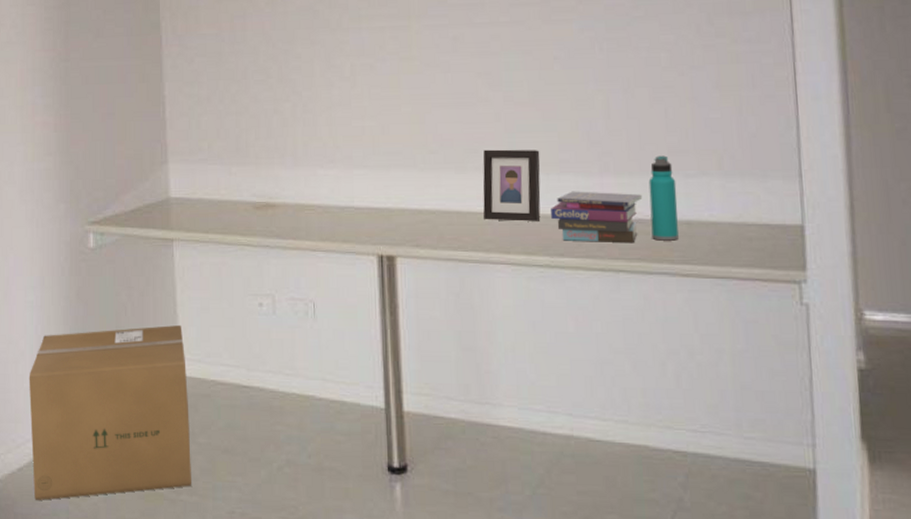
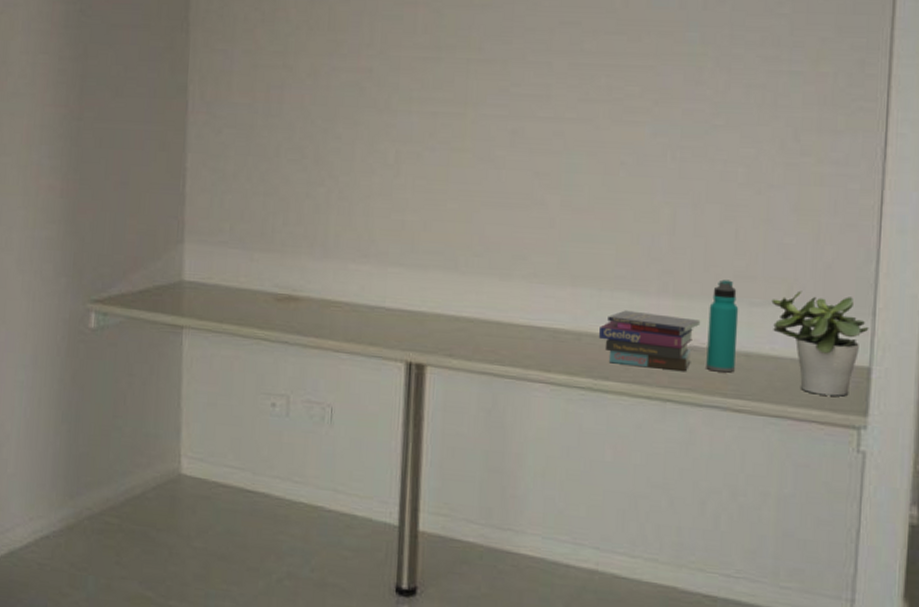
box: present [28,324,191,501] -> none [10,418,187,595]
picture frame: present [483,149,541,222] -> none [526,257,594,340]
potted plant: none [705,160,798,254] -> present [771,290,869,397]

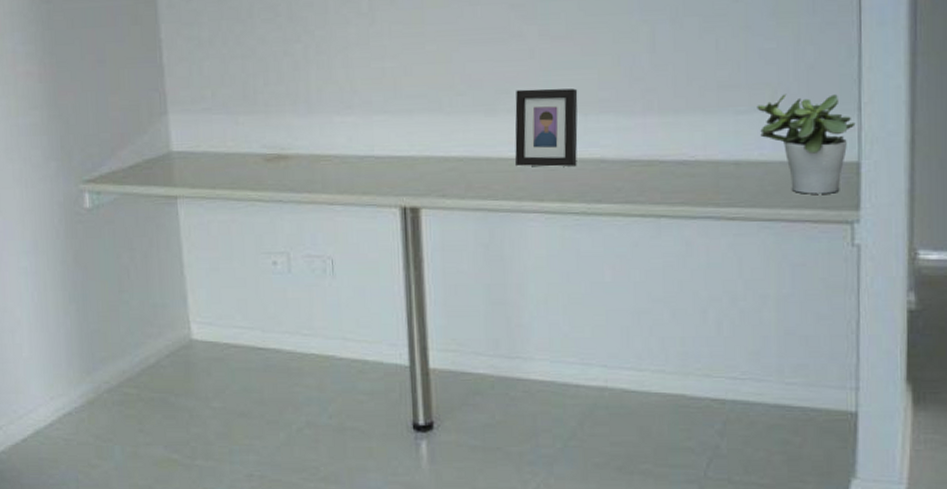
picture frame: none [526,257,594,340] -> present [515,88,578,167]
books: present [599,310,701,371] -> none [589,132,688,187]
water bottle: present [706,279,739,373] -> none [695,91,726,183]

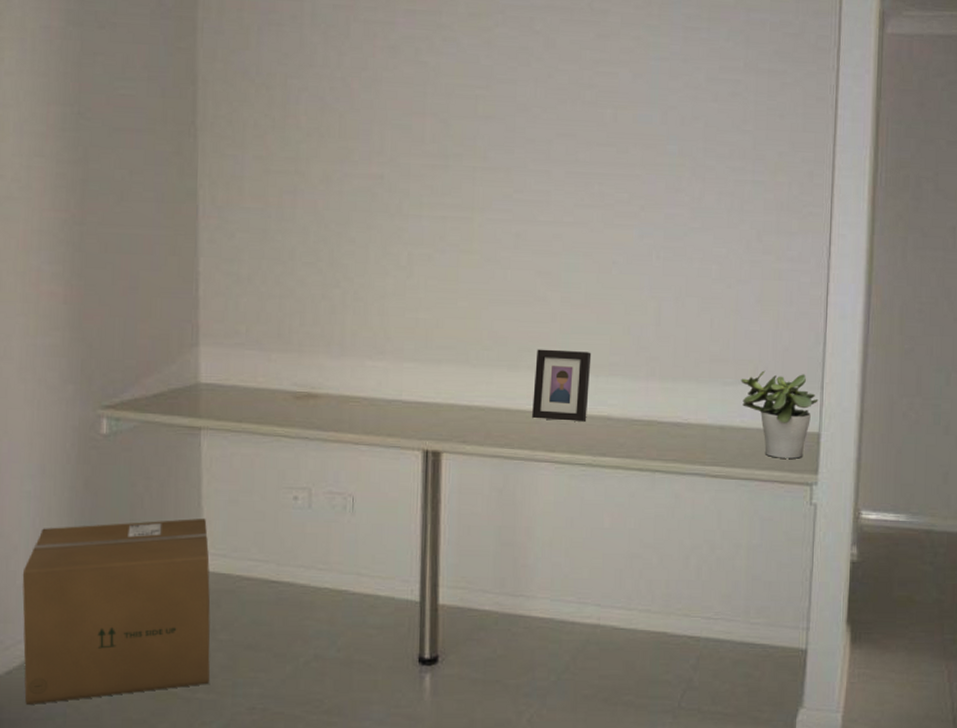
box: none [27,286,207,472] -> present [22,518,211,706]

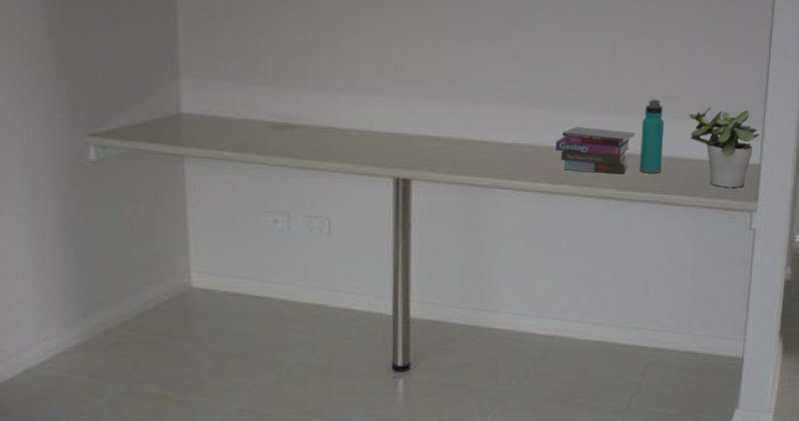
box: present [22,518,211,706] -> none [21,238,200,408]
picture frame: present [532,349,592,422] -> none [495,84,551,152]
books: none [597,393,683,444] -> present [556,126,636,174]
water bottle: none [688,363,715,444] -> present [639,99,665,174]

